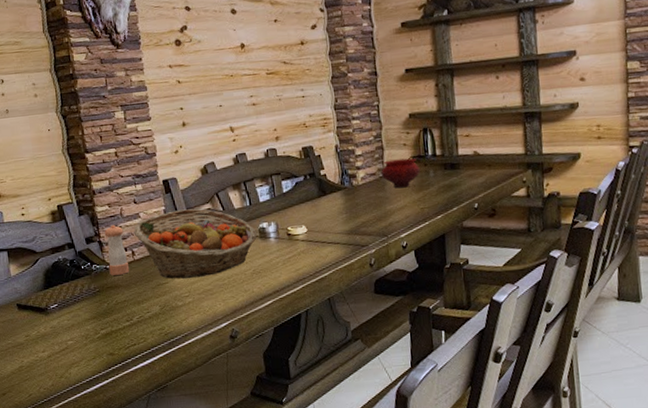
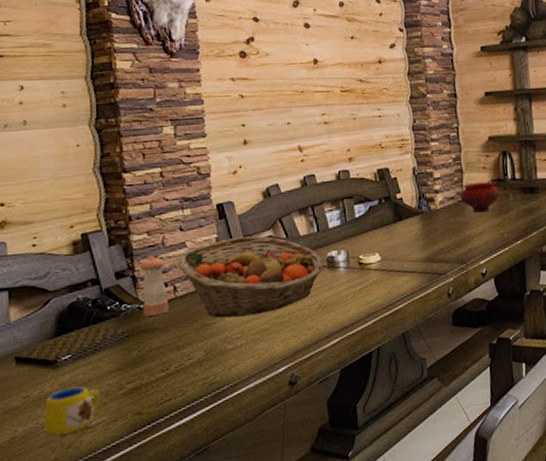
mug: none [41,330,89,367] -> present [43,386,108,435]

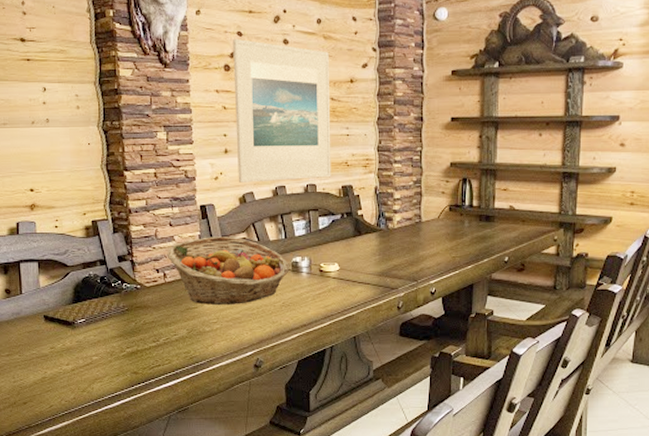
mug: present [43,386,108,435] -> none [65,345,112,380]
pepper shaker: present [140,255,170,317] -> none [137,245,160,296]
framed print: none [248,24,365,175] -> present [233,38,331,183]
bowl: present [460,181,500,213] -> none [417,206,456,235]

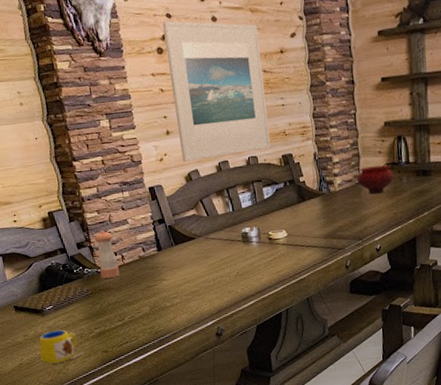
mug: none [65,345,112,380] -> present [39,330,84,364]
pepper shaker: none [137,245,160,296] -> present [94,230,120,279]
fruit basket: present [167,236,289,305] -> none [122,214,240,281]
bowl: none [417,206,456,235] -> present [357,165,394,194]

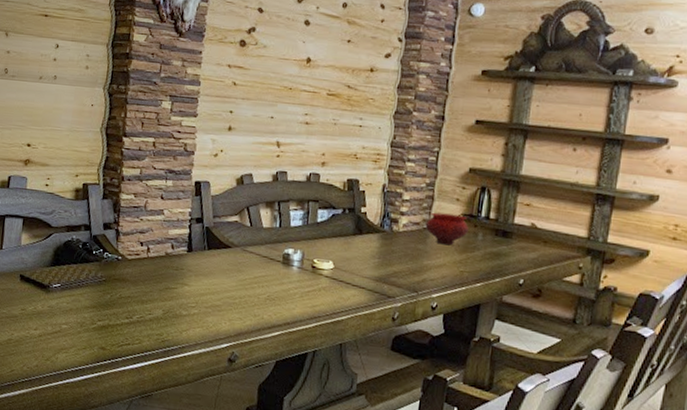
mug: present [39,330,84,364] -> none [32,311,80,349]
pepper shaker: present [94,230,120,279] -> none [120,215,144,270]
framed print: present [163,20,271,162] -> none [238,14,351,169]

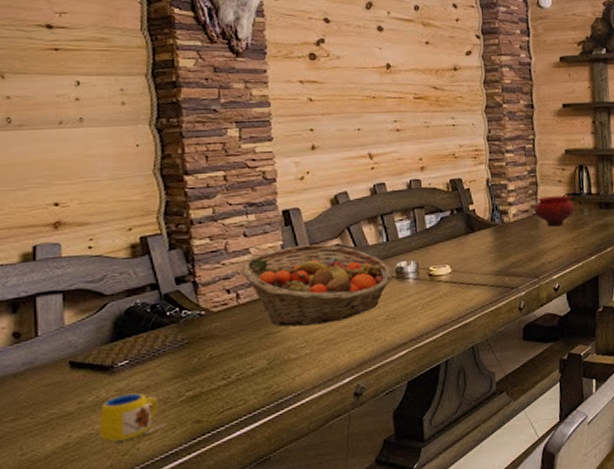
mug: none [32,311,80,349] -> present [98,393,166,442]
fruit basket: none [153,215,280,291] -> present [240,244,393,327]

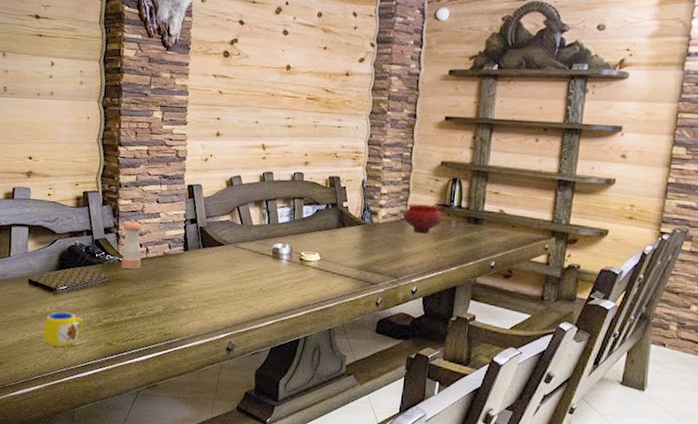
pepper shaker: none [201,261,232,323] -> present [121,219,142,269]
fruit basket: present [240,244,393,327] -> none [151,216,270,286]

